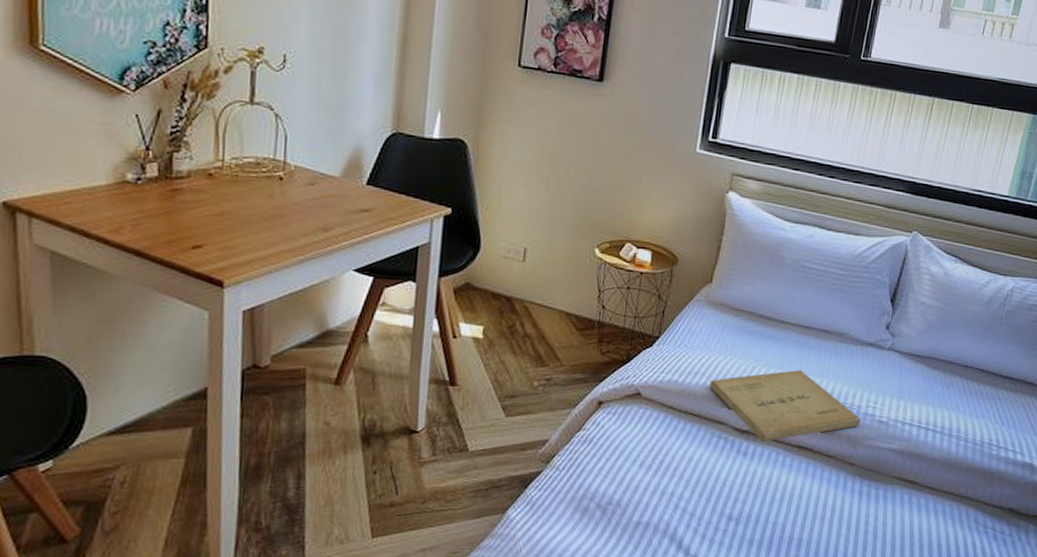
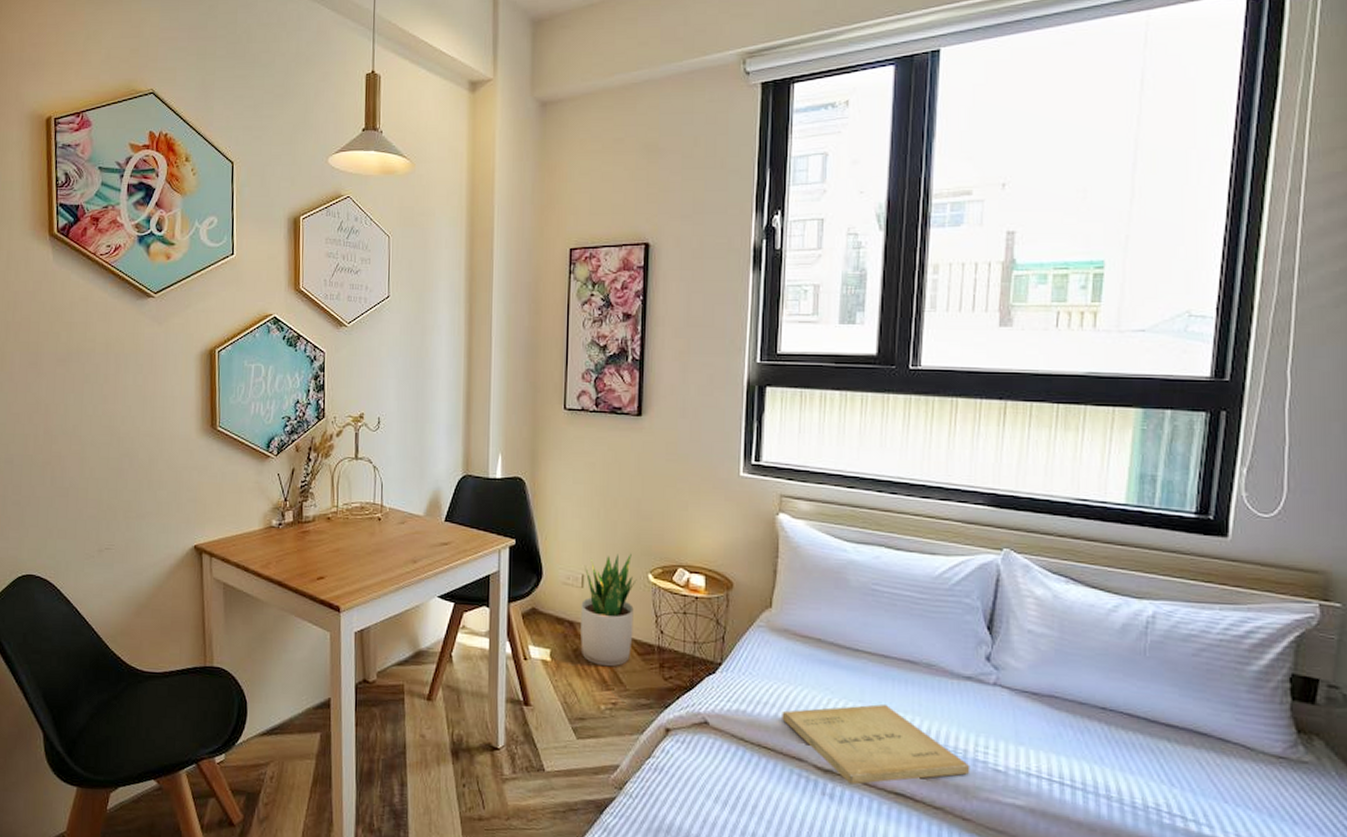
planter: none [517,226,583,343] -> present [580,553,637,667]

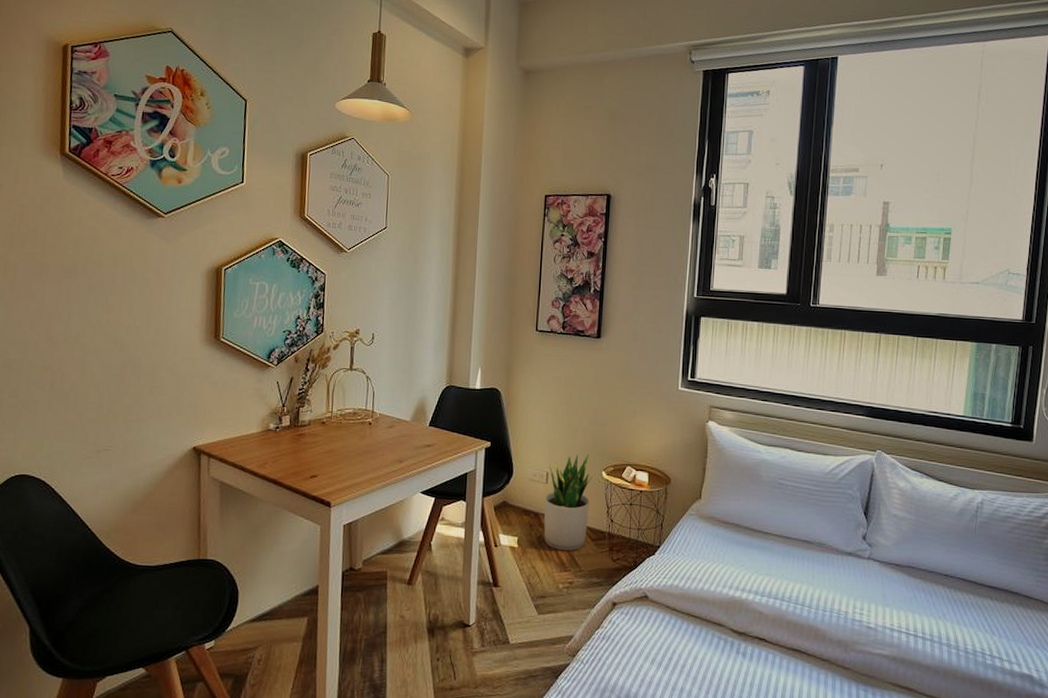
book: present [782,704,970,785] -> none [707,577,850,644]

